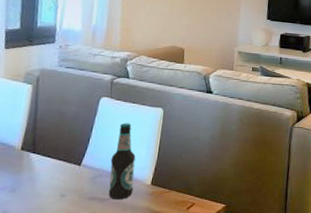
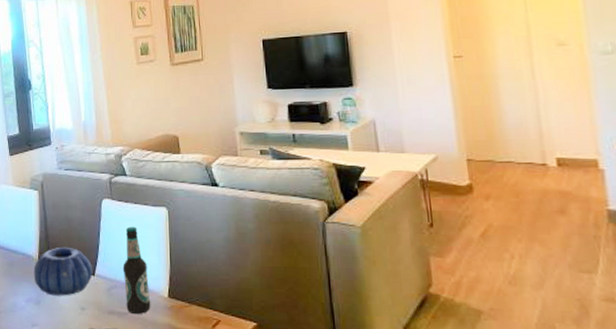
decorative bowl: none [12,138,80,184] -> present [34,246,93,296]

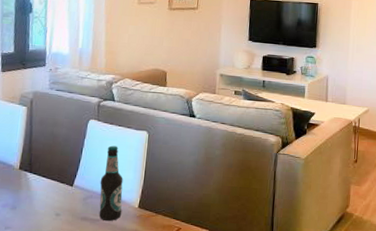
decorative bowl: present [34,246,93,296] -> none [12,159,72,203]

